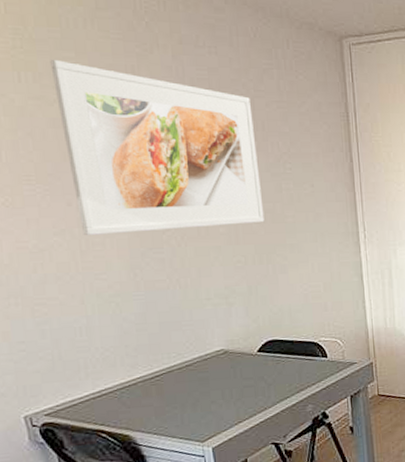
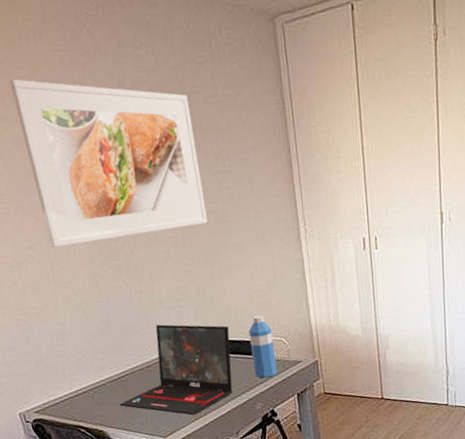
laptop: none [151,321,282,418] -> present [119,324,233,416]
water bottle: none [302,316,331,379] -> present [248,315,278,378]

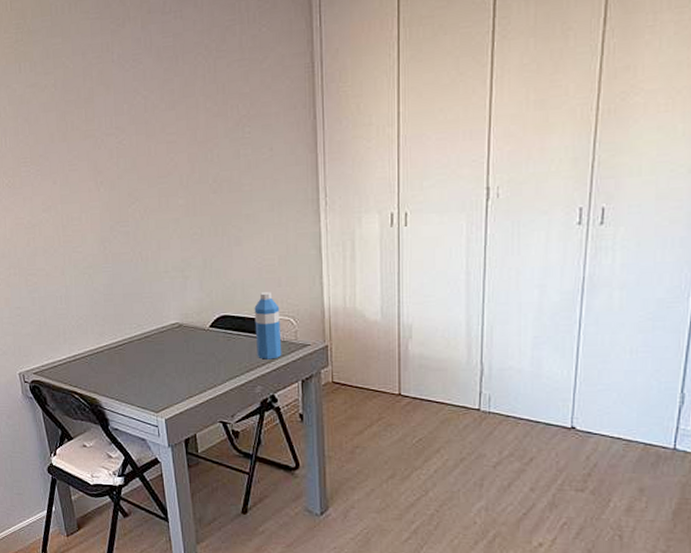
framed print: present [9,79,208,247] -> none [43,47,221,211]
laptop: present [119,324,233,416] -> none [114,294,233,392]

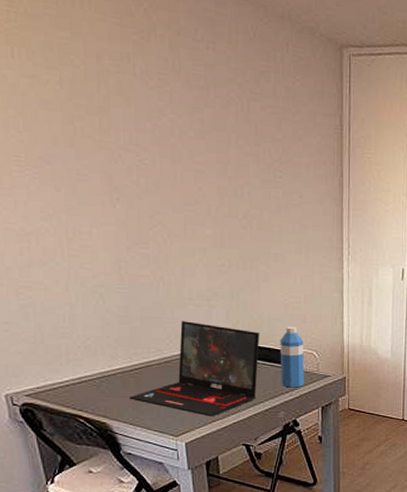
laptop: none [114,294,233,392] -> present [129,321,259,417]

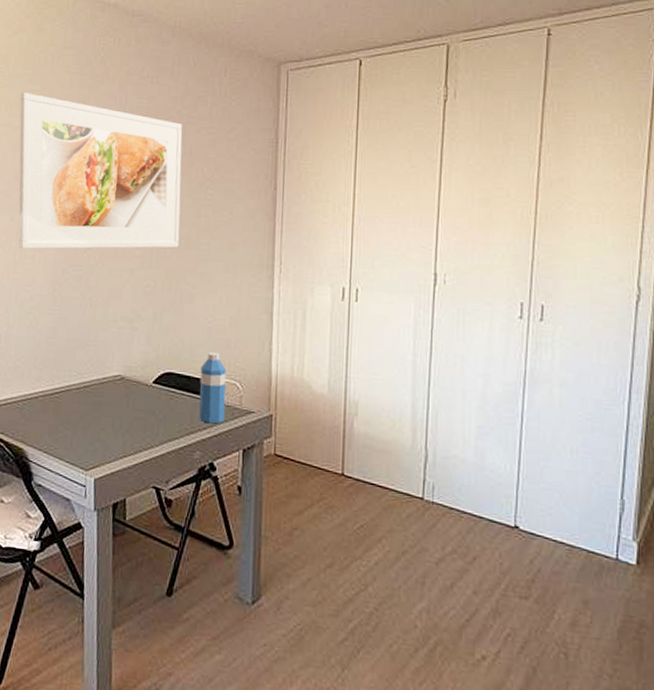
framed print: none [44,38,251,229] -> present [18,93,182,249]
laptop: present [129,321,259,417] -> none [46,343,179,451]

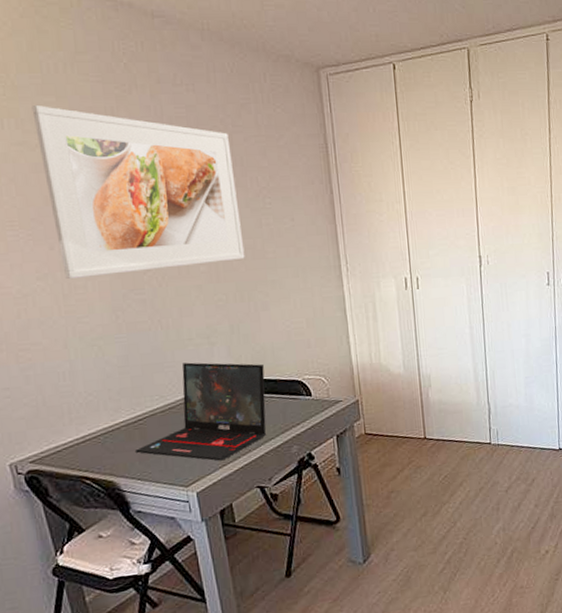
laptop: none [46,343,179,451] -> present [134,362,266,461]
water bottle: present [199,352,227,424] -> none [285,353,316,419]

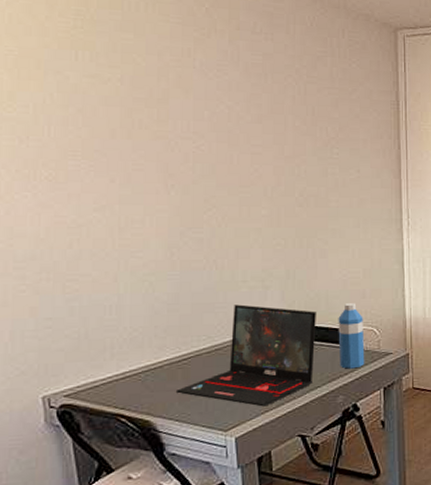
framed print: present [32,106,245,279] -> none [108,40,308,212]
water bottle: none [285,353,316,419] -> present [338,303,365,369]

